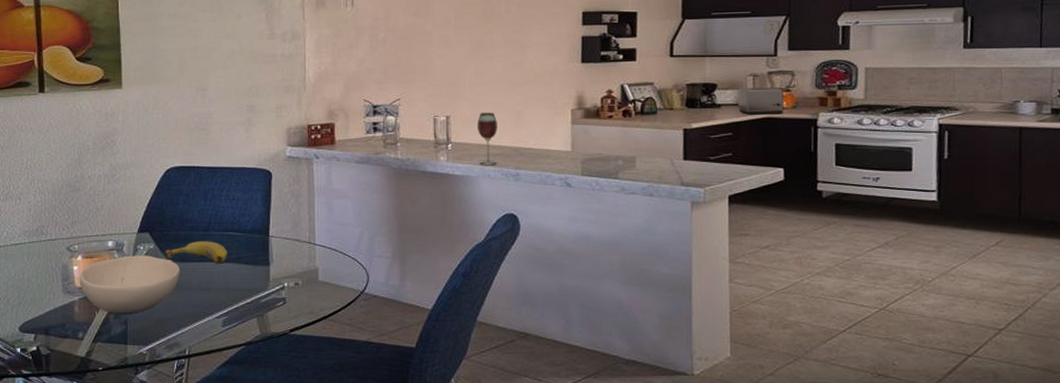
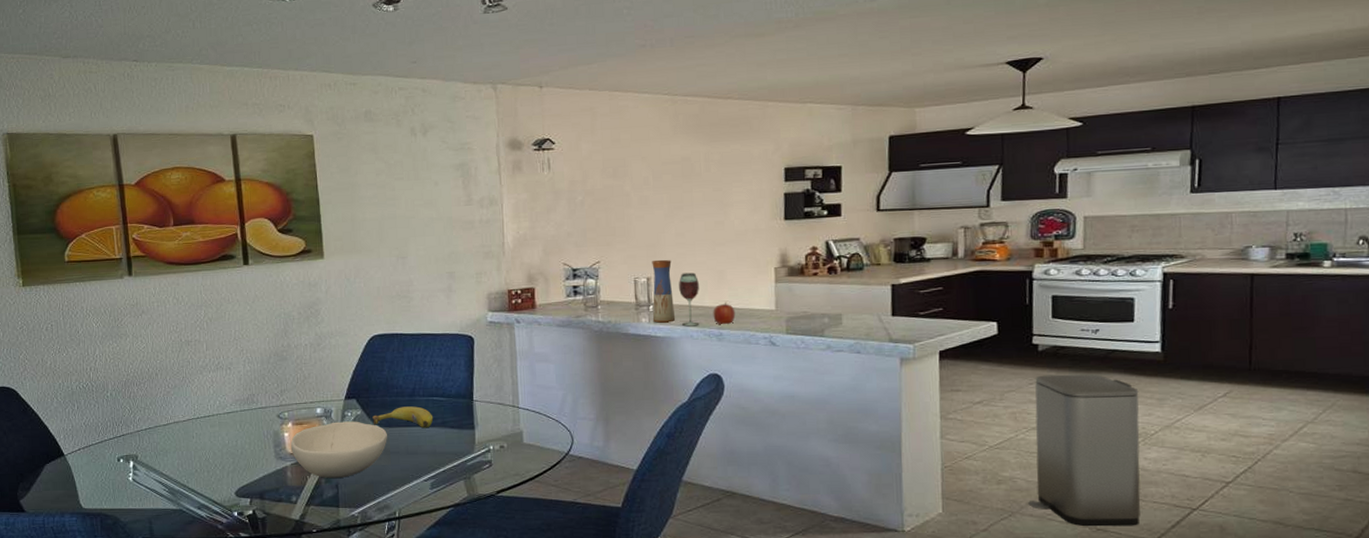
vase: none [451,98,474,162] -> present [652,259,676,323]
fruit: none [510,142,533,165] -> present [713,302,736,325]
toaster: present [738,87,784,115] -> none [948,239,997,269]
pedal bin: none [813,220,919,371] -> present [1028,374,1141,526]

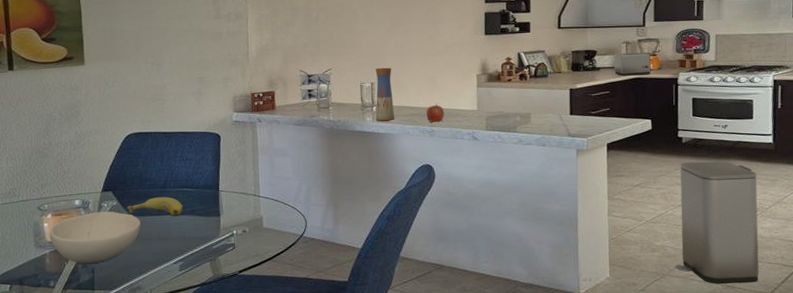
wineglass: present [679,272,700,327] -> none [398,78,415,125]
toaster: none [948,239,997,269] -> present [613,52,651,76]

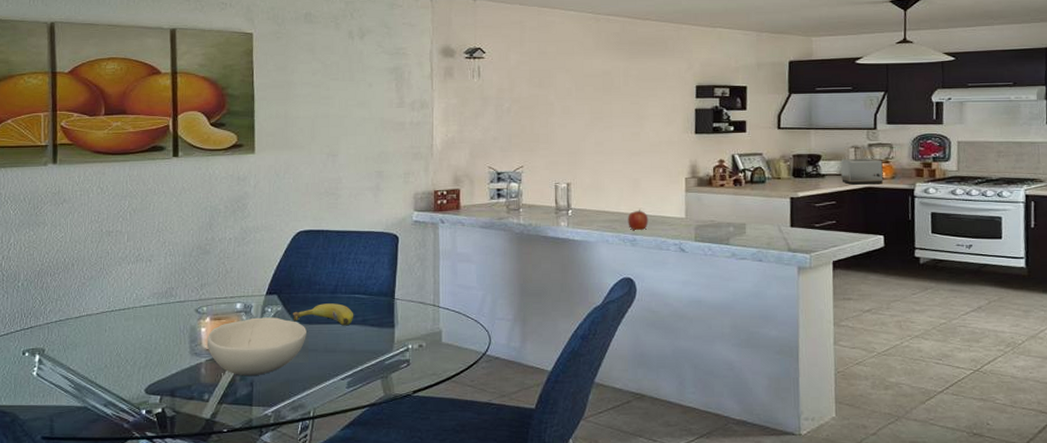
vase: present [375,67,395,122] -> none [571,166,593,227]
pedal bin: present [675,161,759,284] -> none [912,286,1011,430]

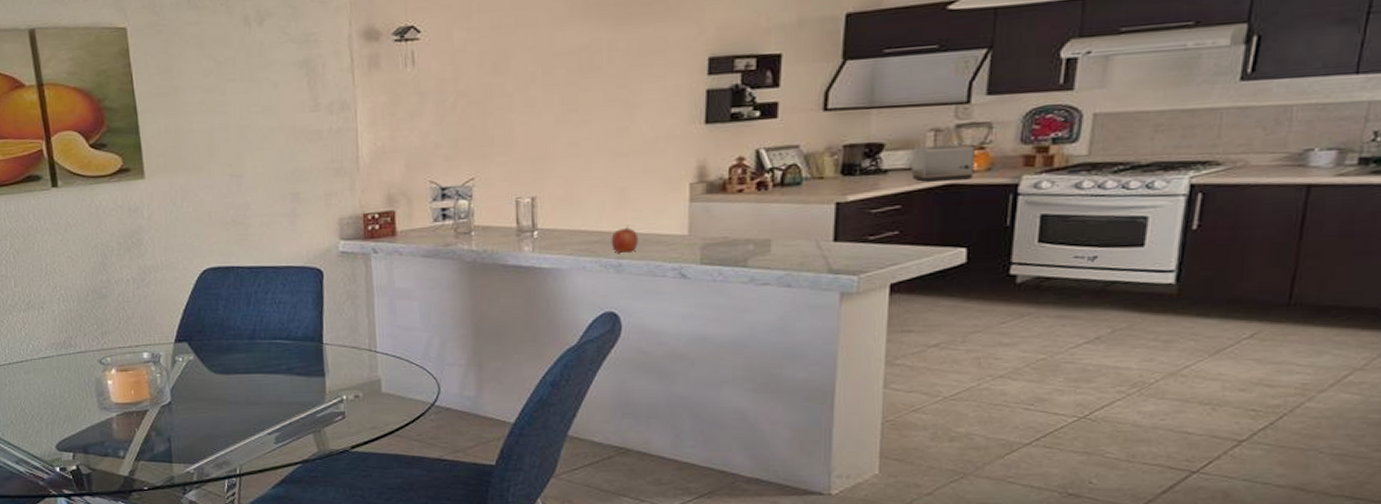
bowl: present [206,317,306,376] -> none [114,367,225,432]
fruit: present [293,303,354,326] -> none [207,350,277,376]

